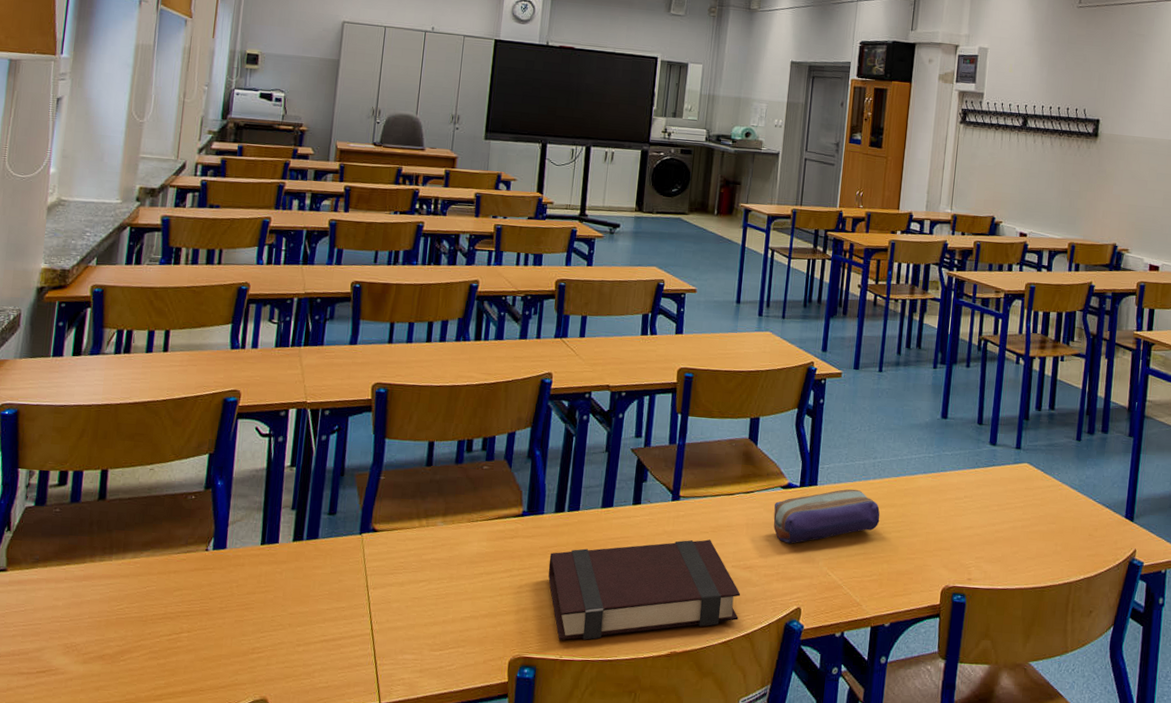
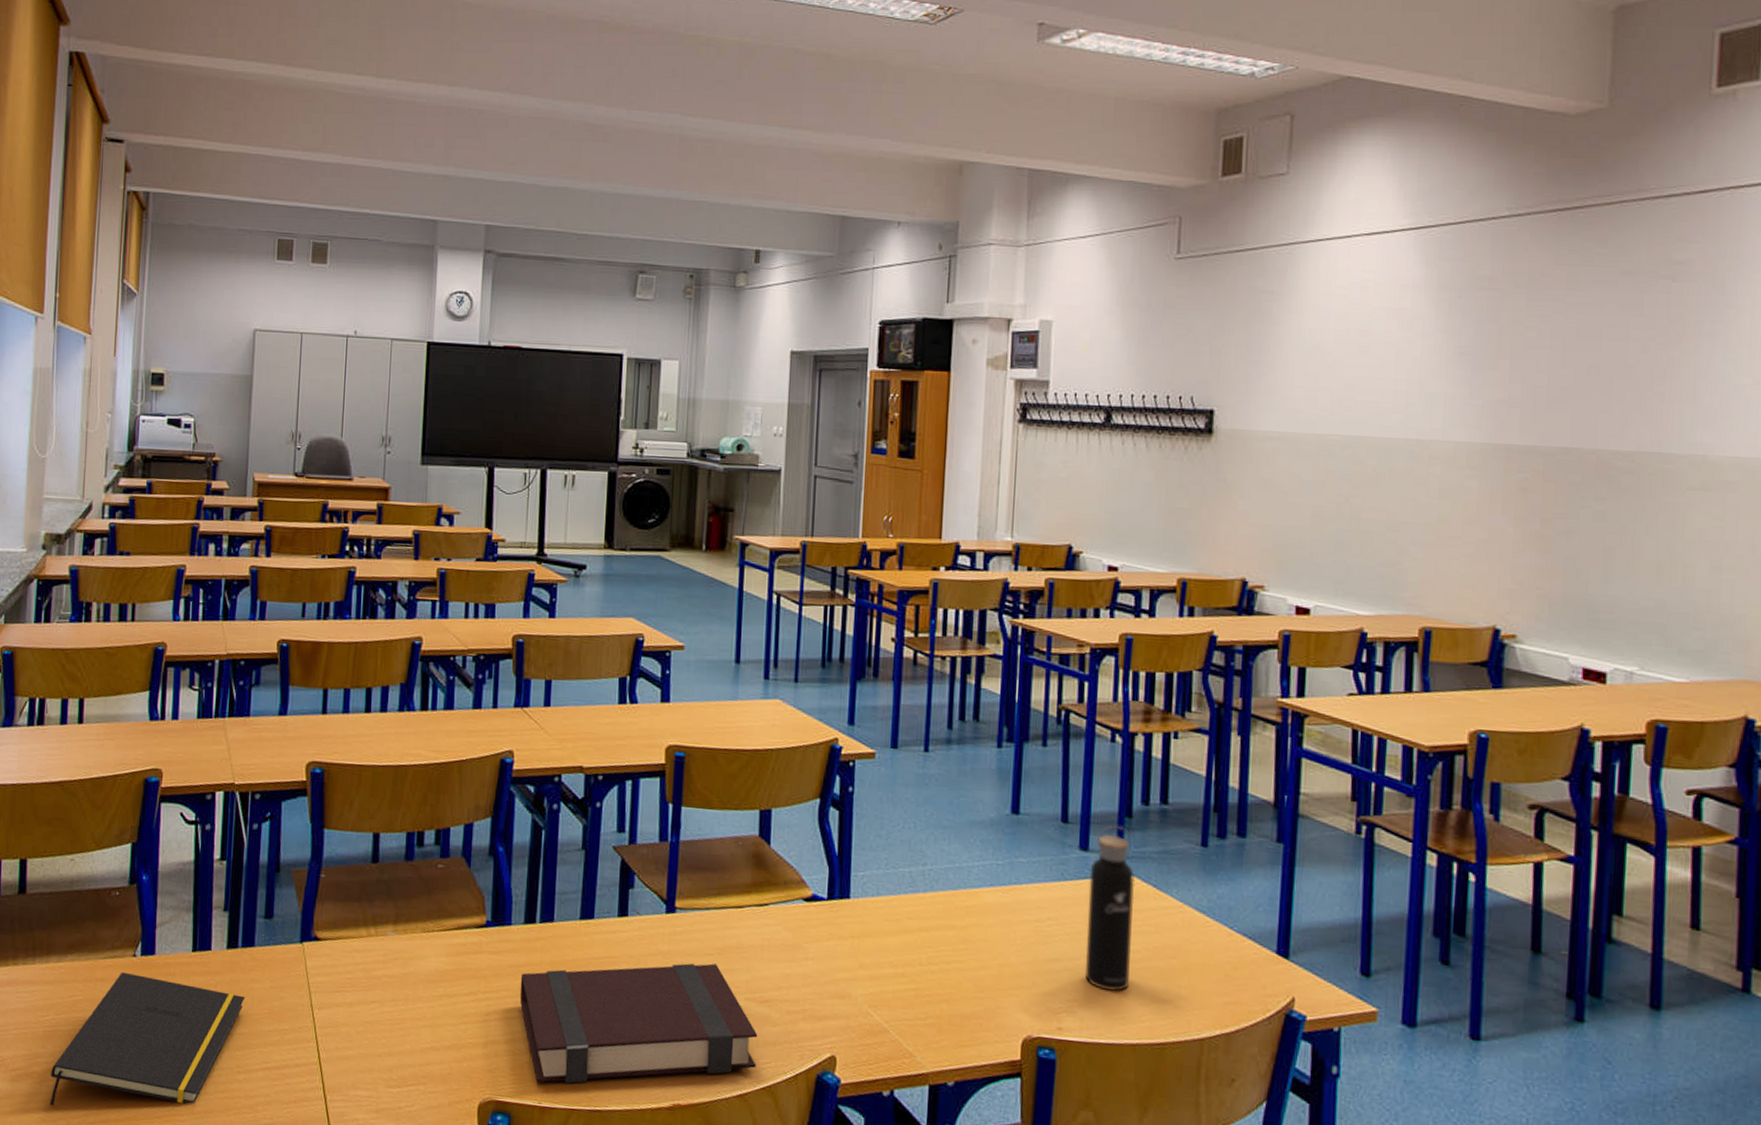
notepad: none [119,564,308,683] -> present [49,971,245,1106]
pencil case: present [773,489,880,544] -> none [795,904,935,973]
water bottle: none [990,426,1029,550] -> present [1085,826,1135,992]

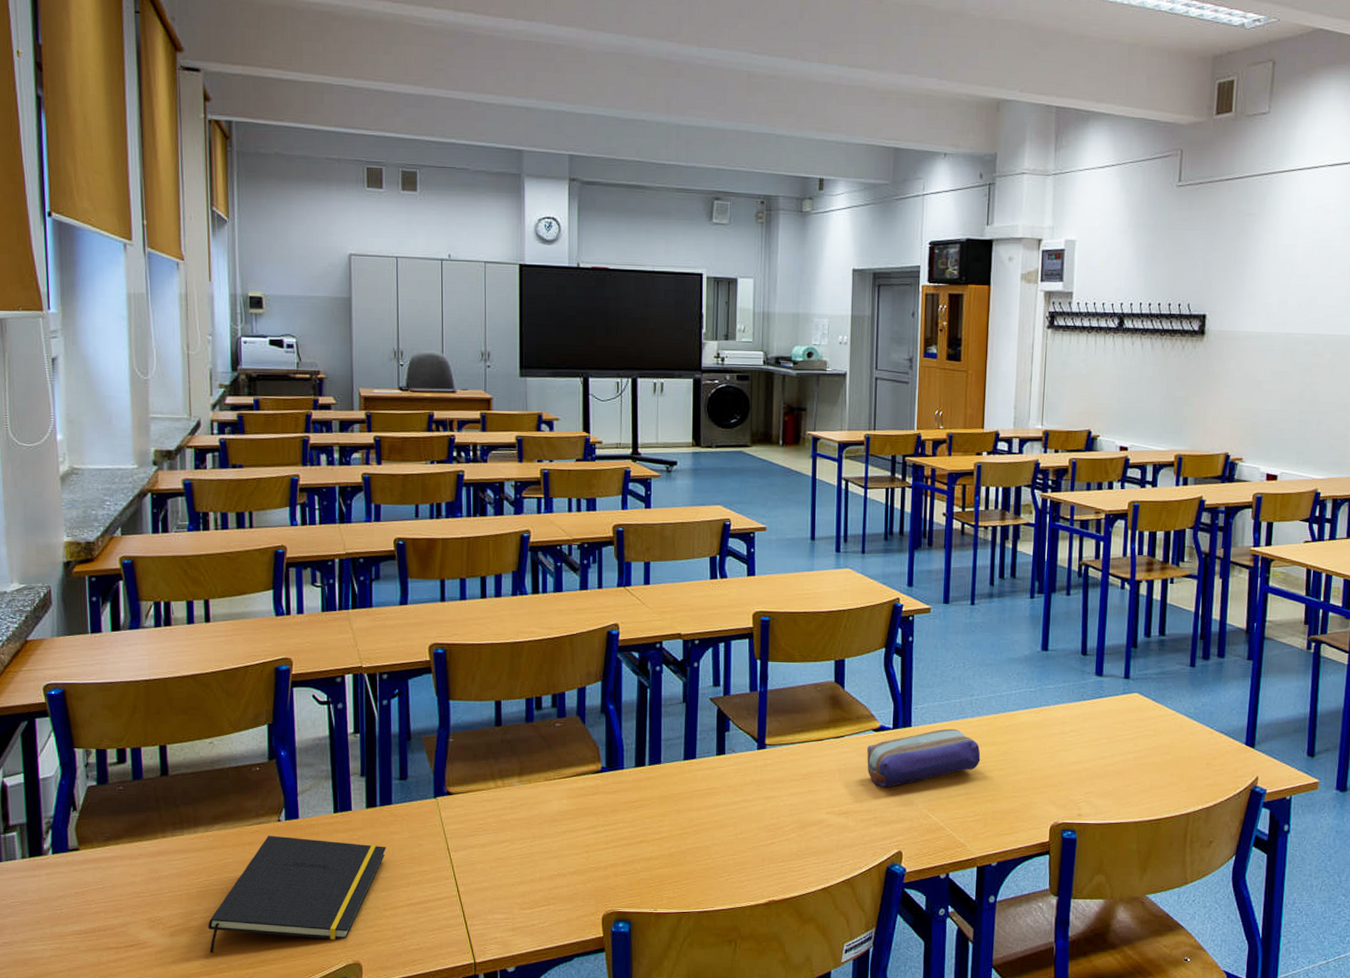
book: present [519,963,758,1084] -> none [634,787,838,894]
pencil case: none [795,904,935,973] -> present [867,728,981,787]
water bottle: present [1085,826,1135,992] -> none [1100,655,1139,783]

